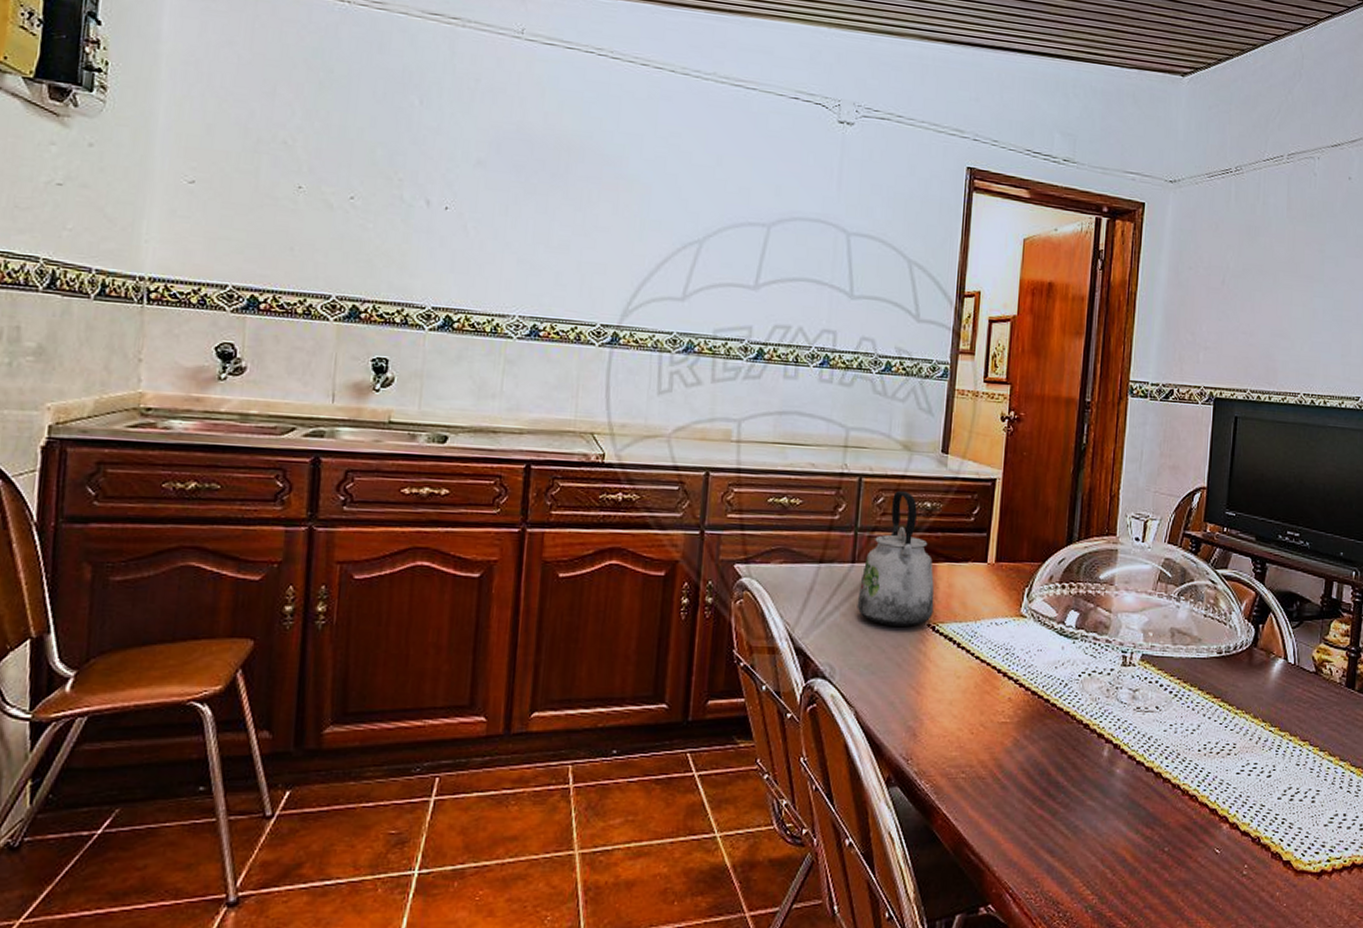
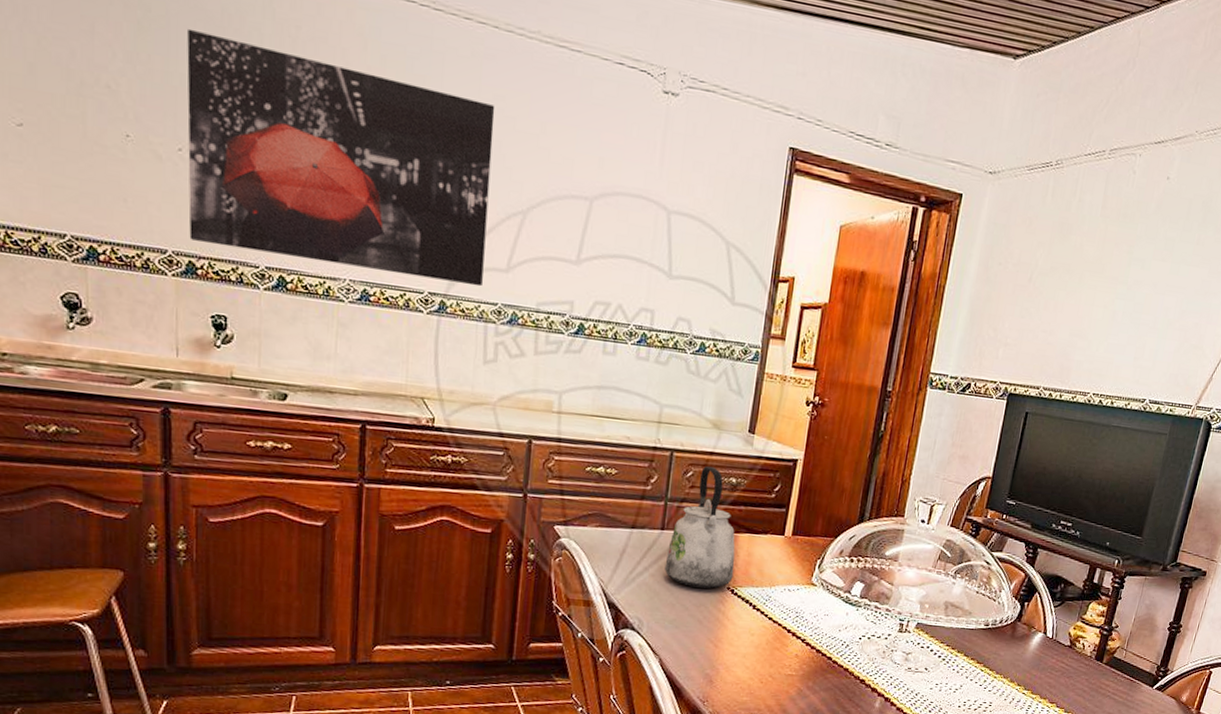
wall art: none [355,86,671,316] -> present [187,28,495,287]

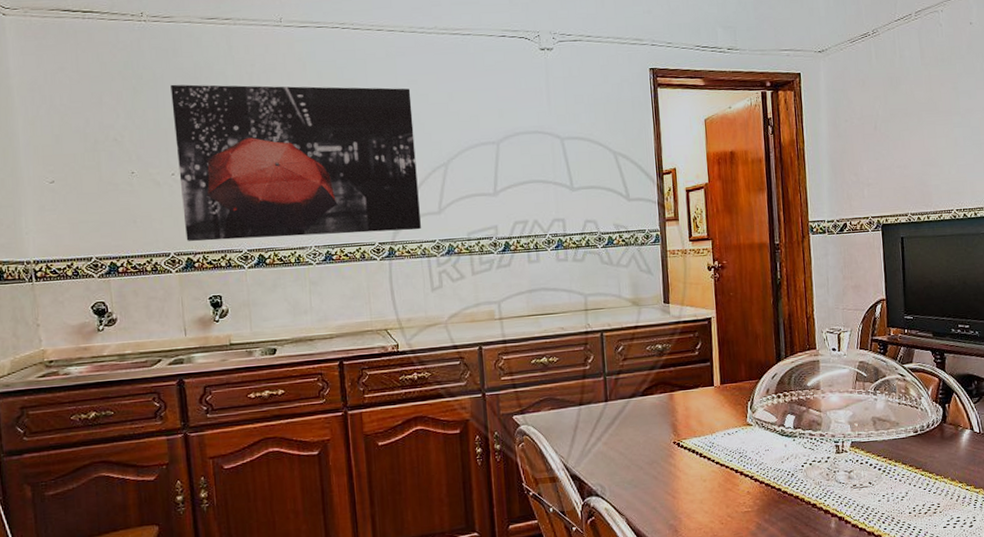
kettle: present [664,465,735,589] -> none [614,338,677,448]

